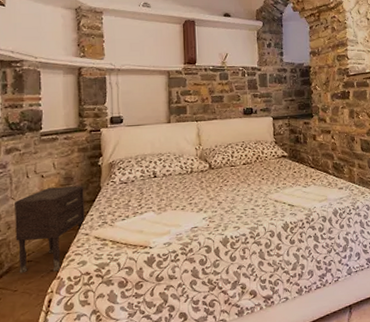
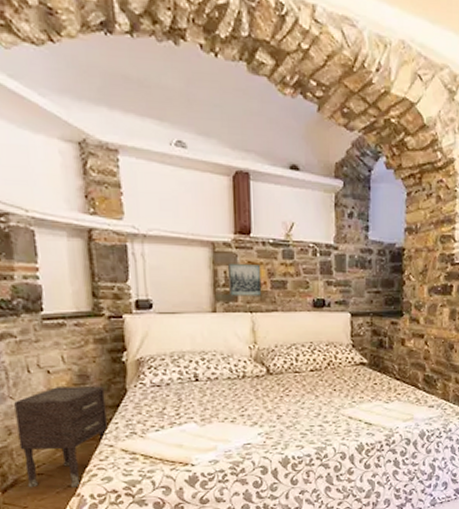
wall art: none [178,85,205,110] -> present [227,262,262,296]

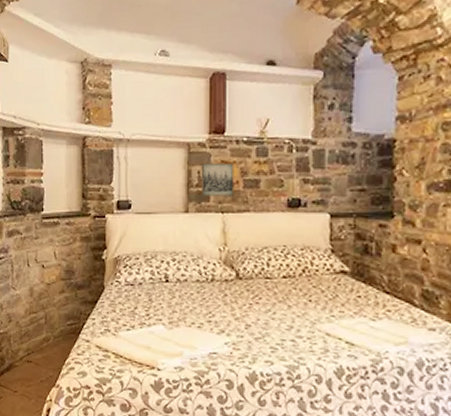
nightstand: present [14,386,108,488] -> none [15,280,86,379]

